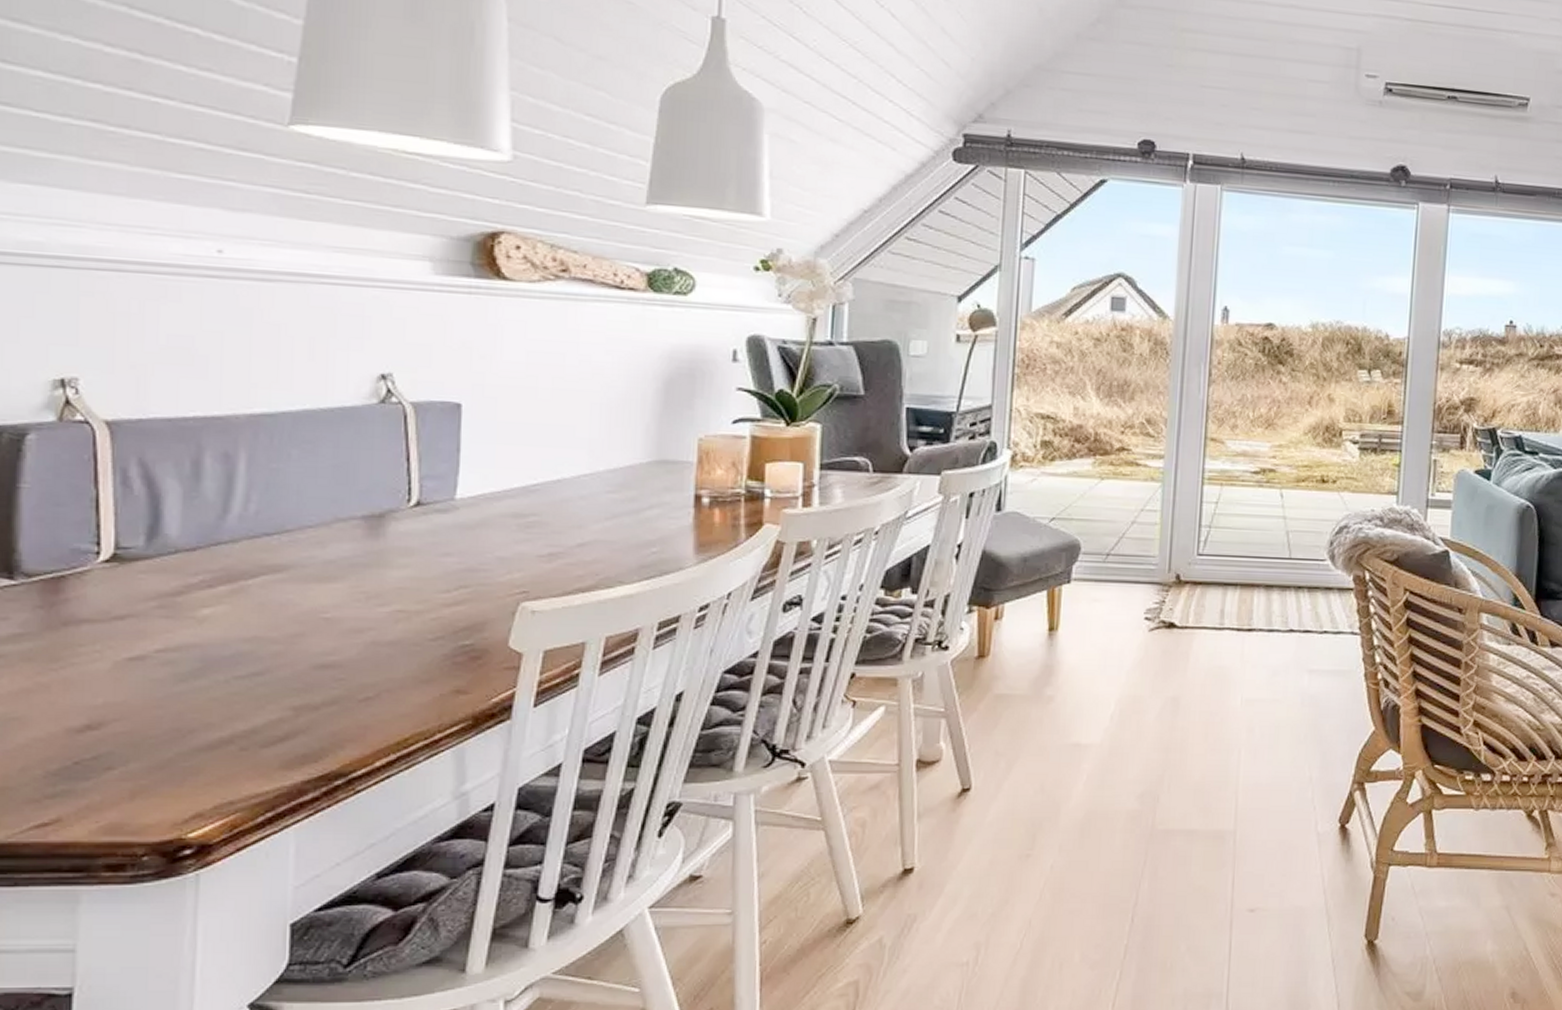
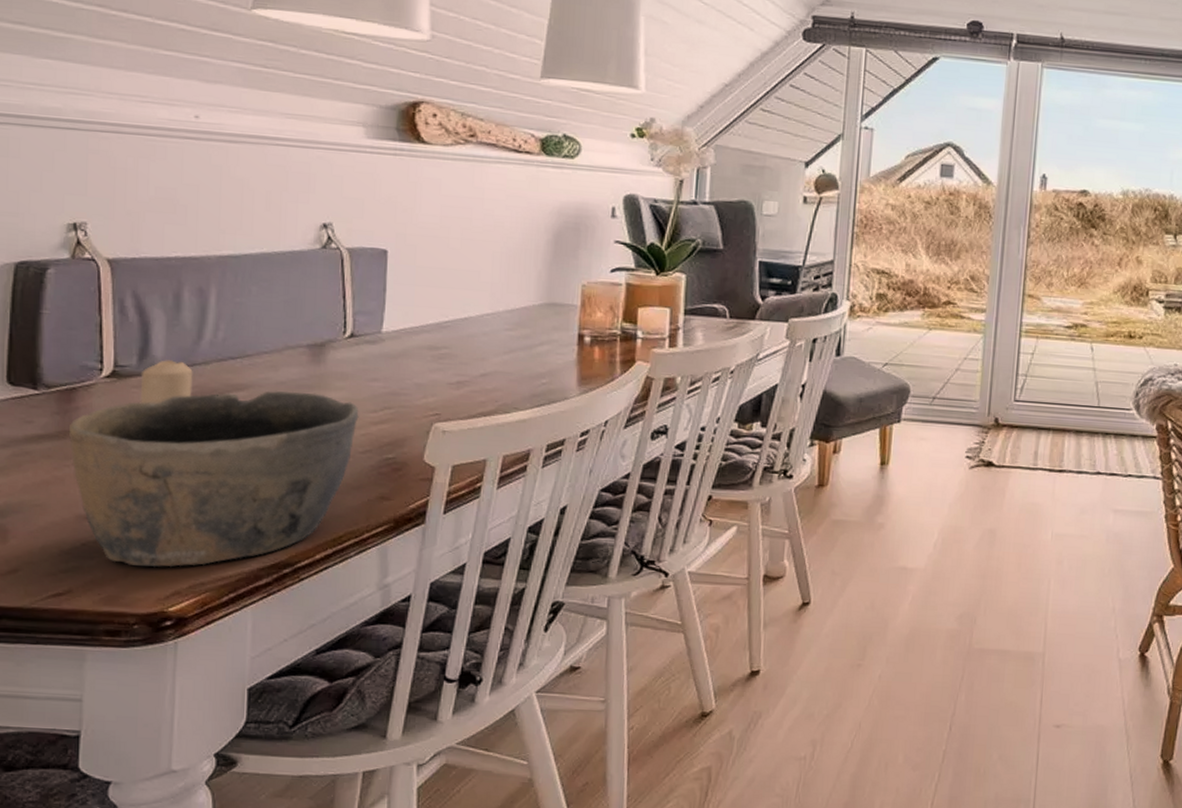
bowl: none [55,570,428,785] -> present [68,390,359,567]
candle: none [148,539,217,592] -> present [140,360,193,404]

